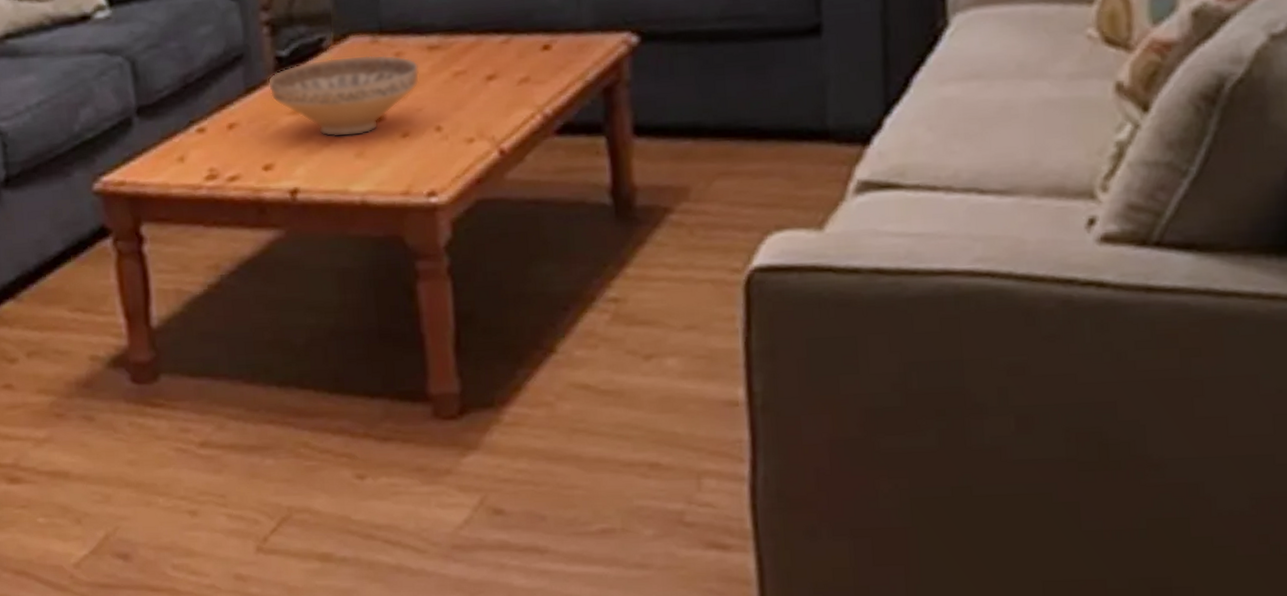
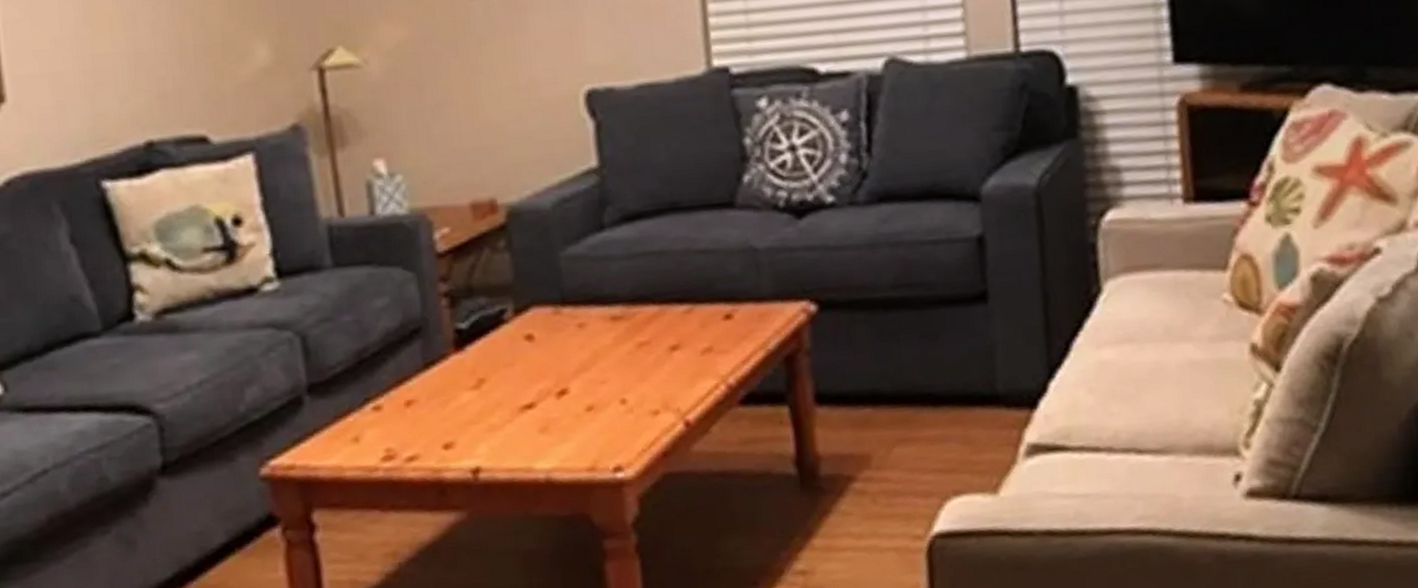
decorative bowl: present [269,54,420,137] -> none [449,326,604,412]

